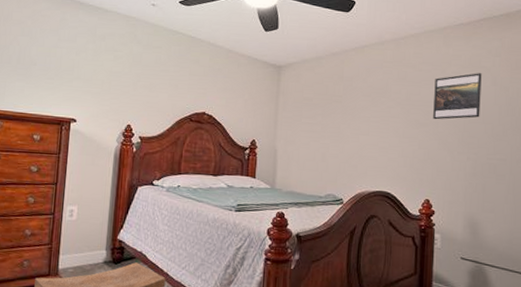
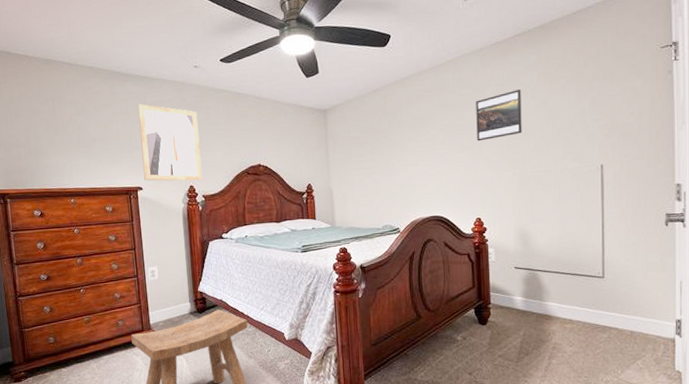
wall art: none [80,34,147,121] -> present [138,104,203,181]

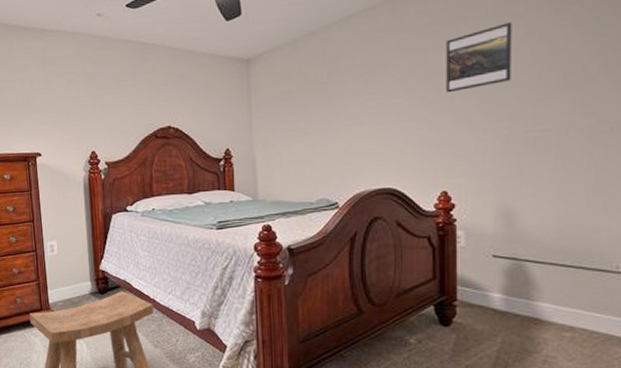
wall art: present [138,104,203,181] -> none [36,60,106,146]

